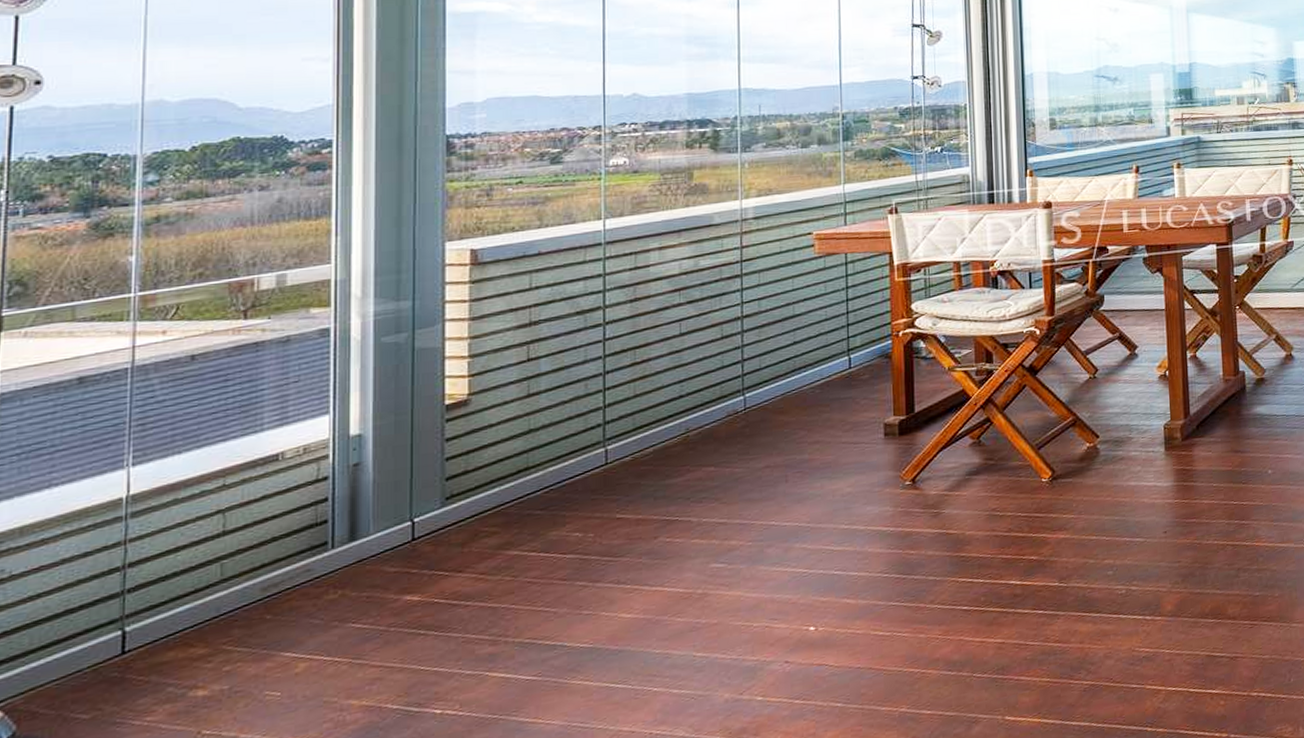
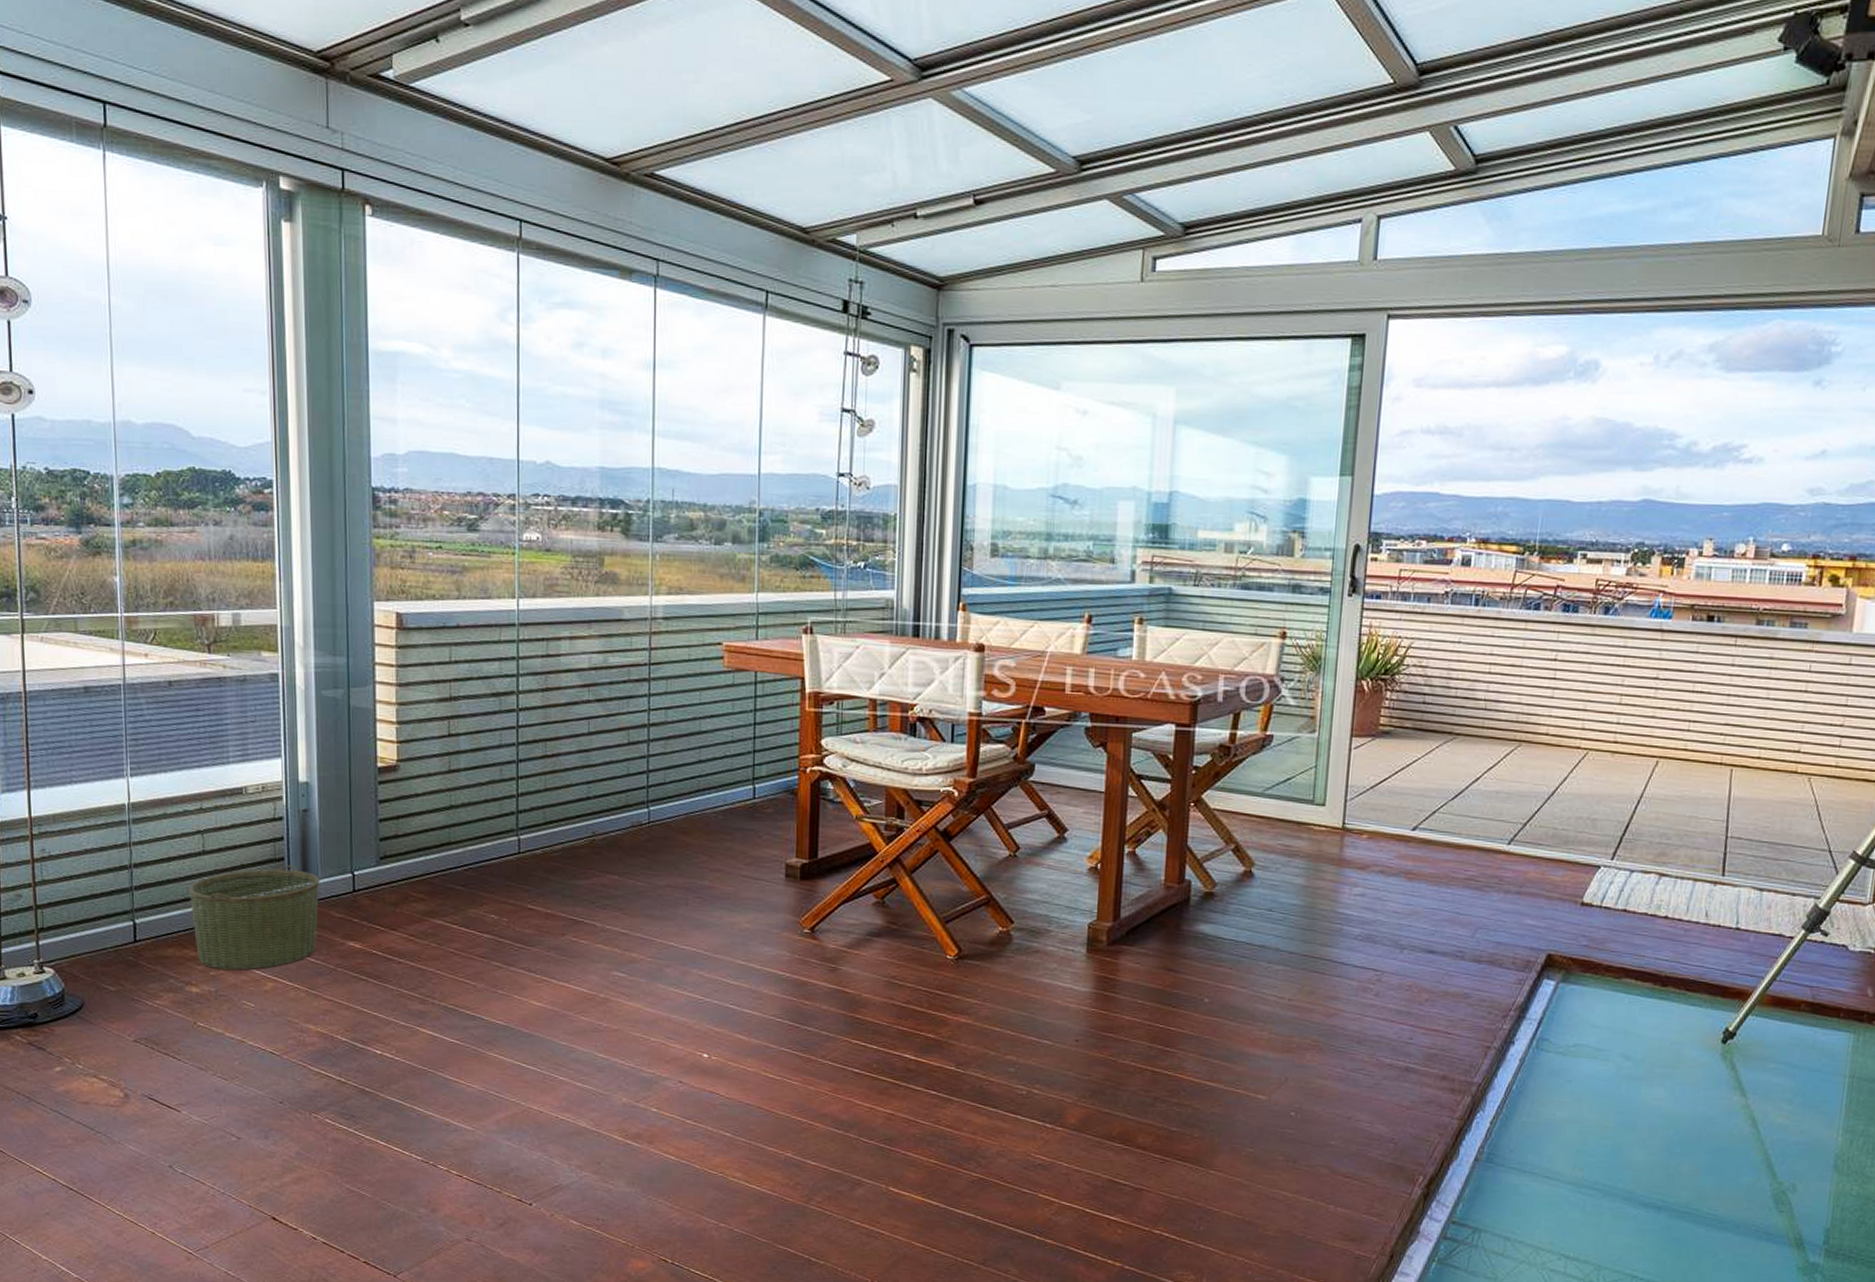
basket: none [200,525,372,663] -> present [188,864,320,971]

